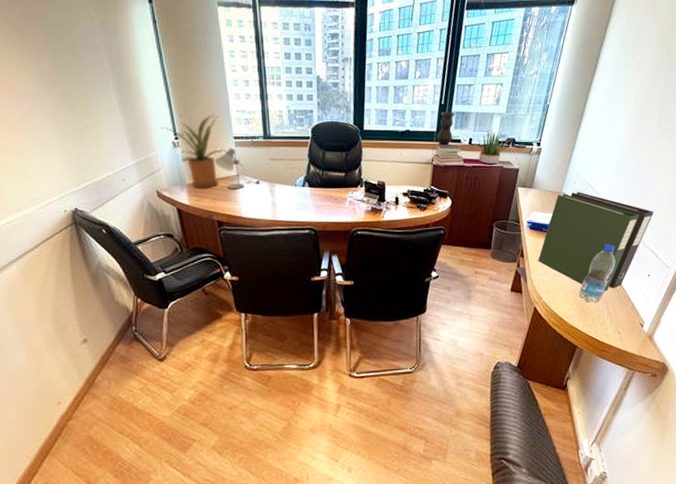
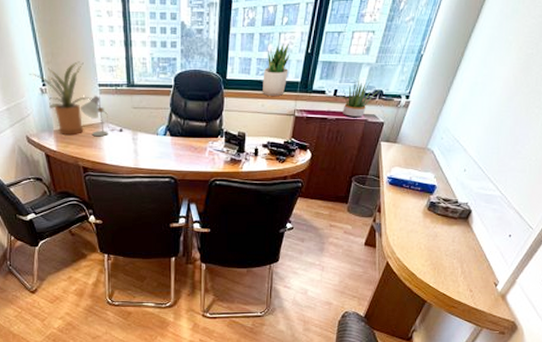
planter: none [399,95,425,145] -> present [263,43,290,96]
books: present [433,144,464,166] -> none [295,96,327,118]
vase: present [436,111,455,146] -> none [300,61,322,97]
binder: present [538,191,654,292] -> none [395,147,524,250]
bottle: present [578,243,616,303] -> none [433,201,478,261]

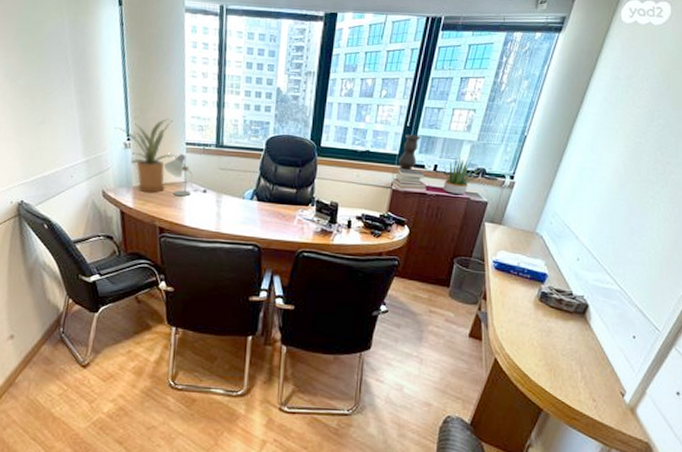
planter: present [263,43,290,96] -> none [358,115,388,167]
books: none [295,96,327,118] -> present [392,168,426,193]
vase: none [300,61,322,97] -> present [398,134,421,170]

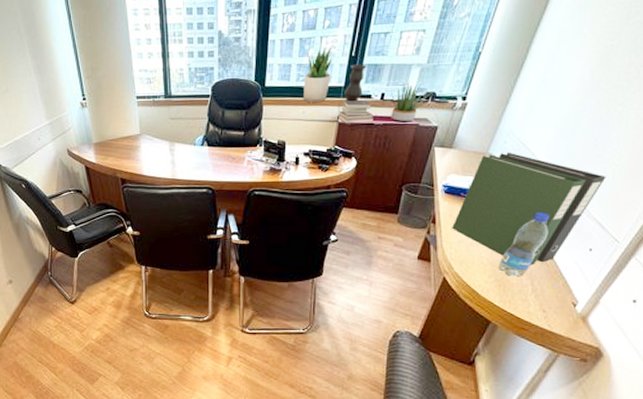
house plant: present [114,118,177,193] -> none [70,75,130,147]
desk lamp: present [163,153,207,197] -> none [118,107,160,149]
planter: none [358,115,388,167] -> present [303,47,332,102]
binder: none [503,233,644,350] -> present [452,152,606,266]
bottle: none [548,294,595,362] -> present [498,211,550,277]

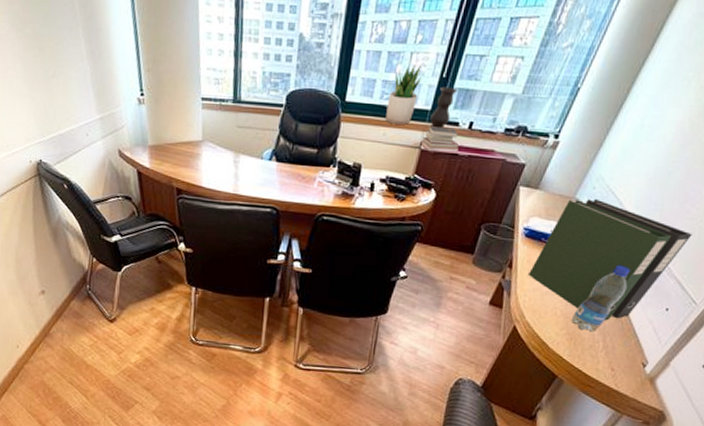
potted plant: present [390,82,434,123] -> none [477,112,526,157]

